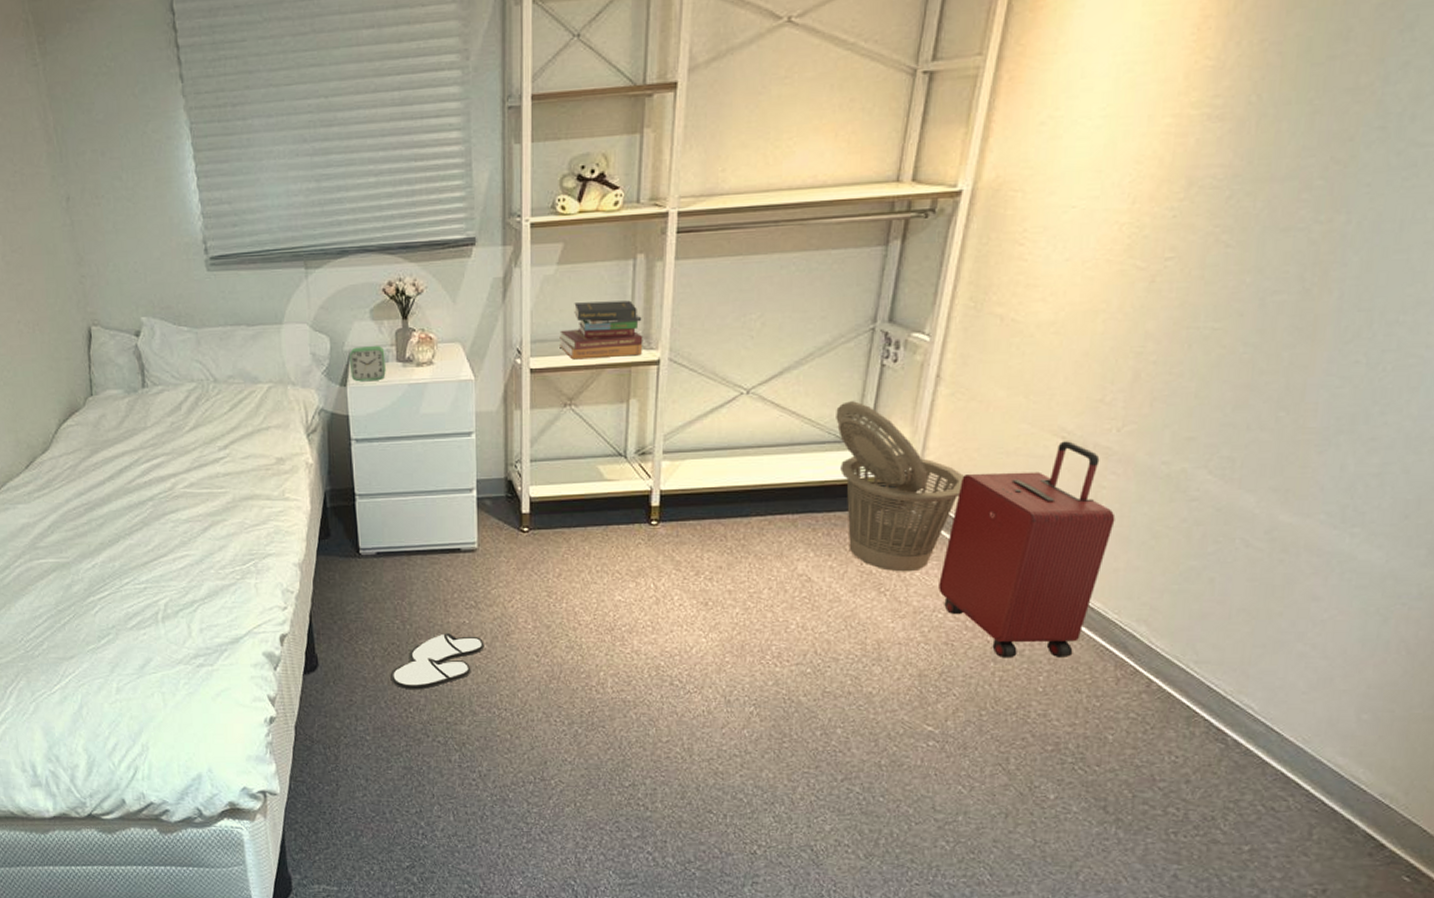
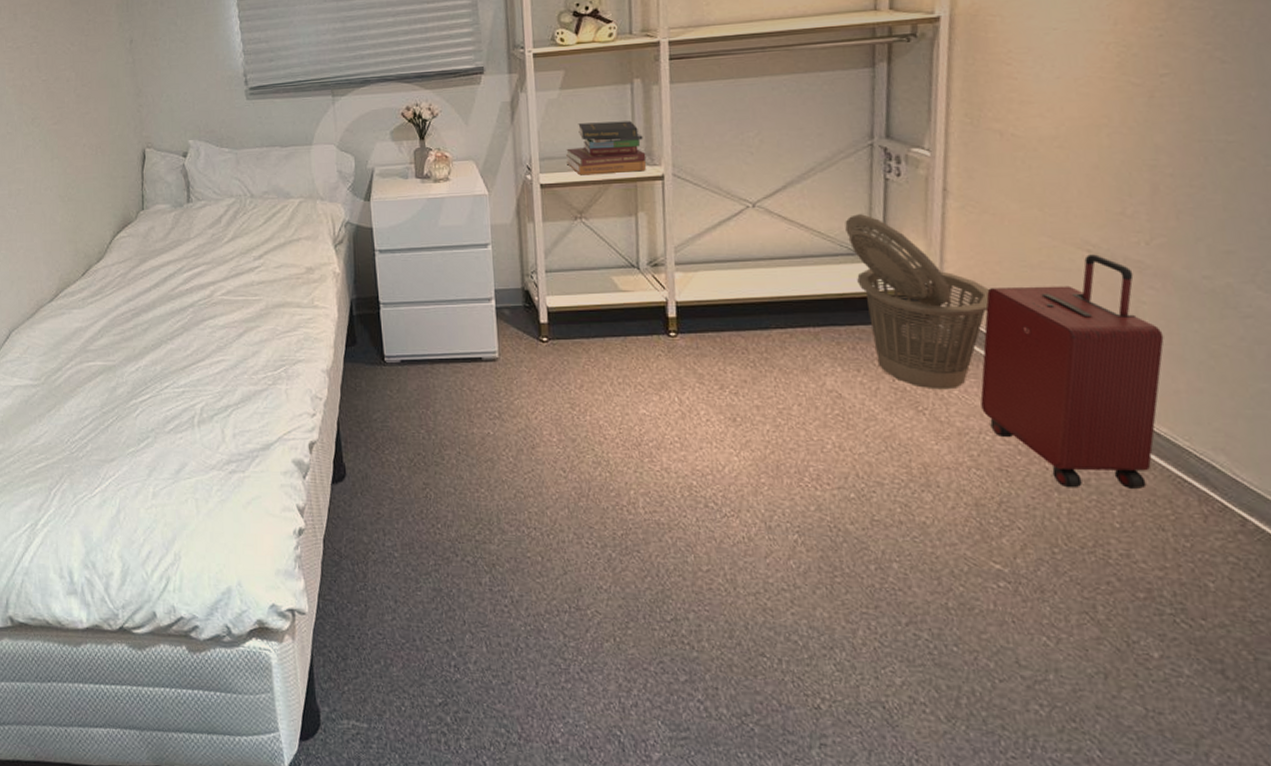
alarm clock: present [349,346,386,382] -> none [372,164,406,197]
slippers: present [390,632,485,690] -> none [417,443,510,504]

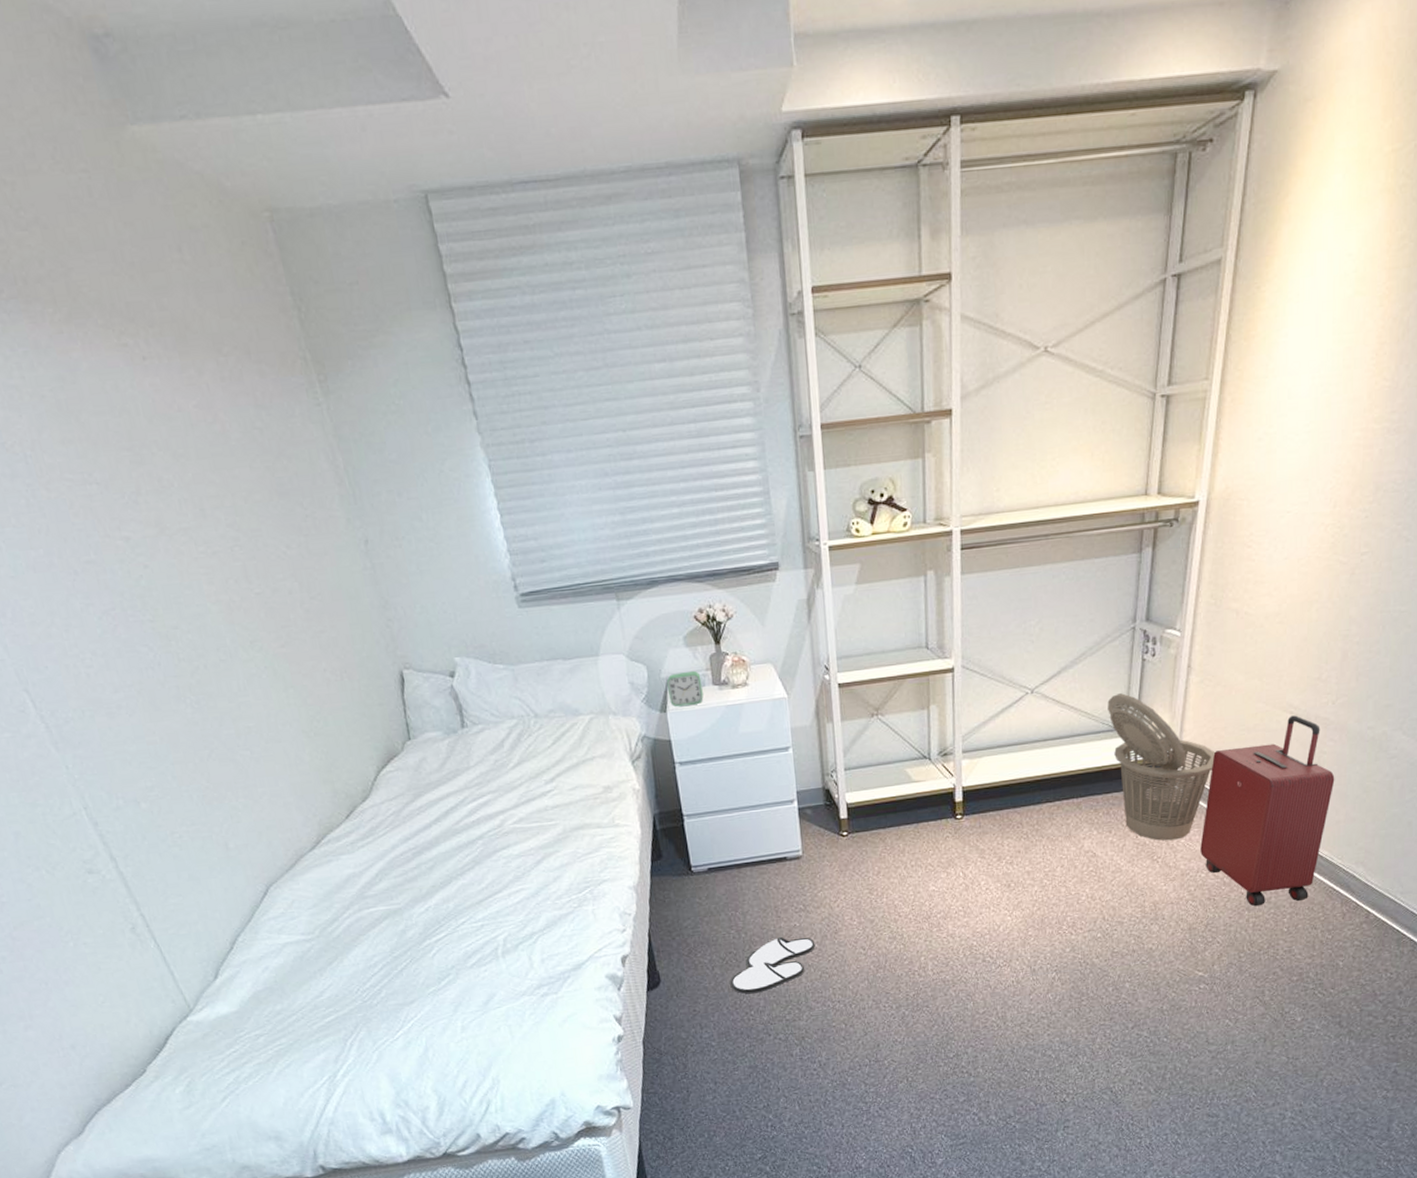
alarm clock: none [372,164,406,197] -> present [666,671,704,707]
slippers: none [417,443,510,504] -> present [730,936,816,994]
books: present [566,121,647,176] -> none [862,614,938,673]

